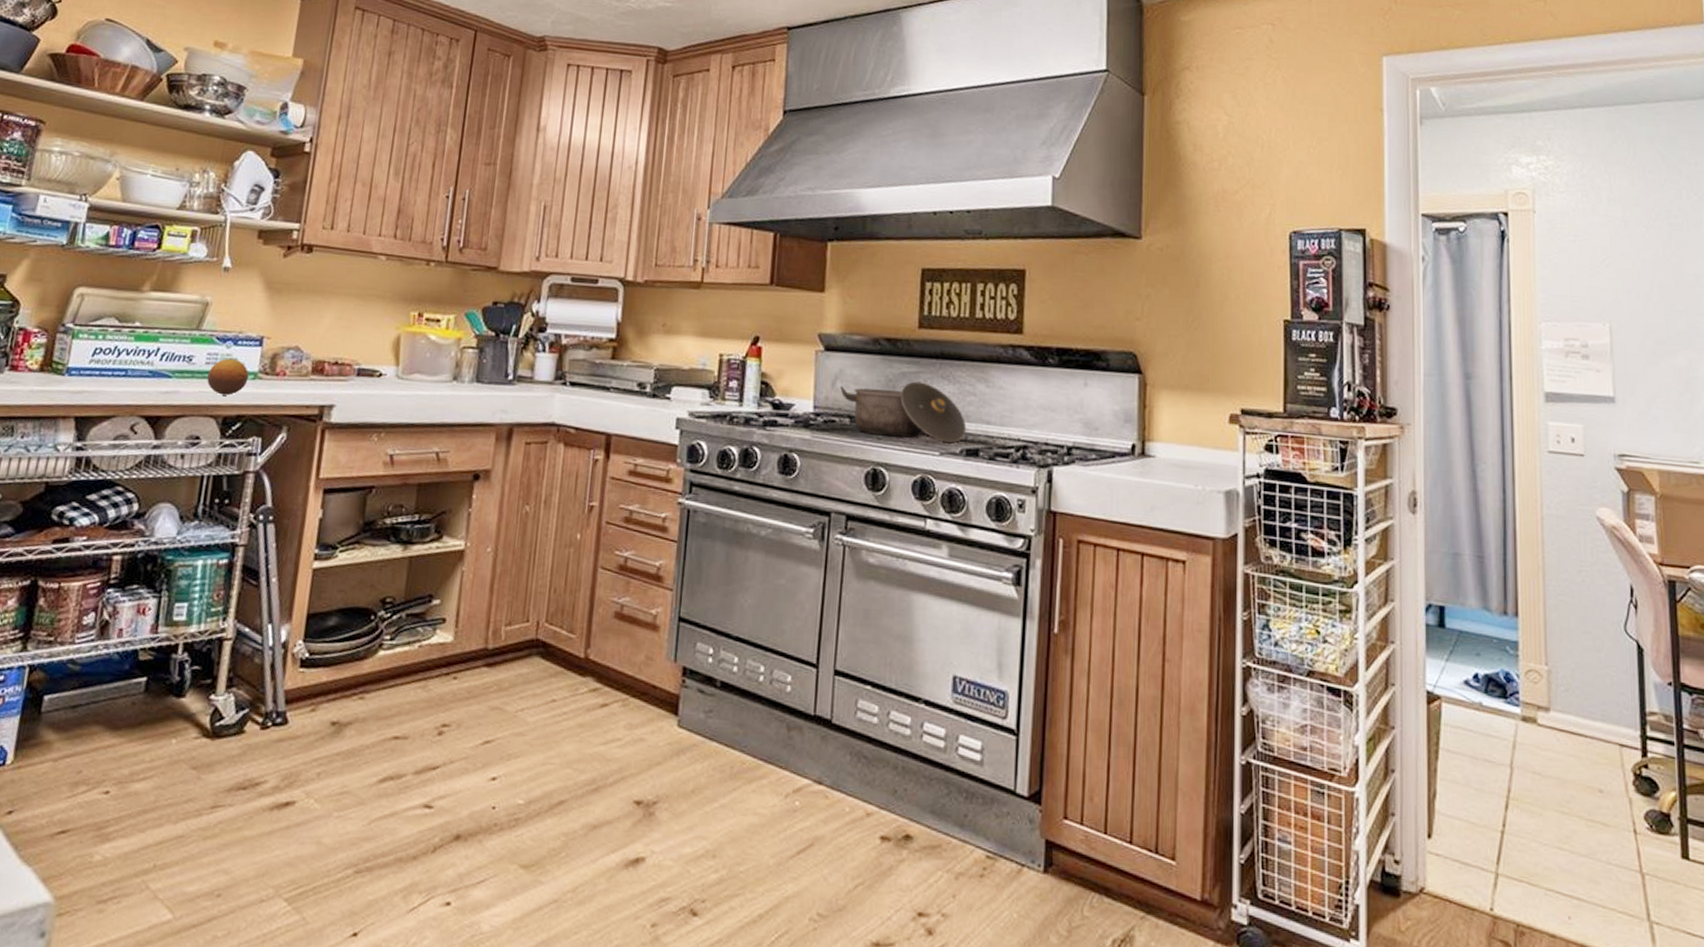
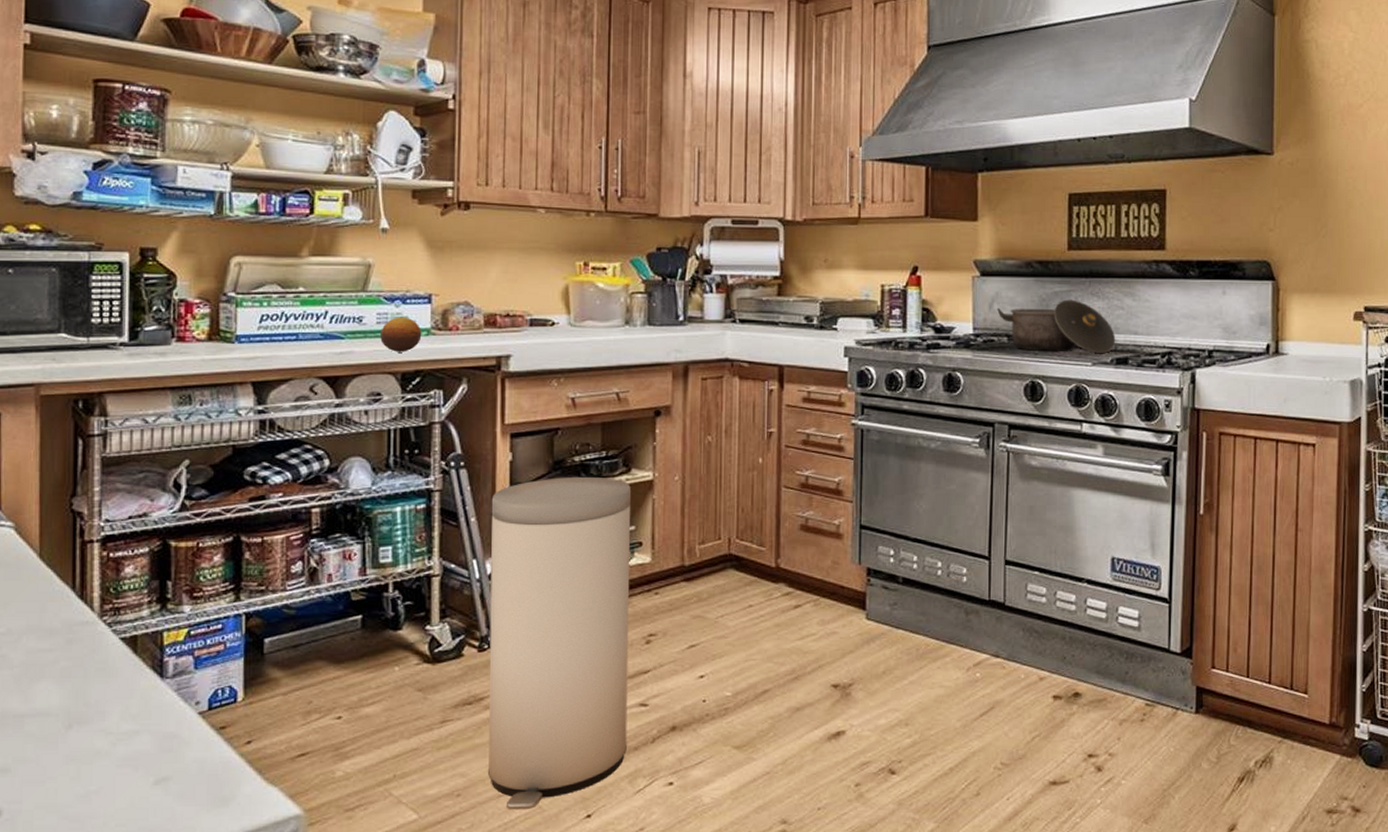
pedal bin: none [253,540,441,921] -> present [488,476,632,811]

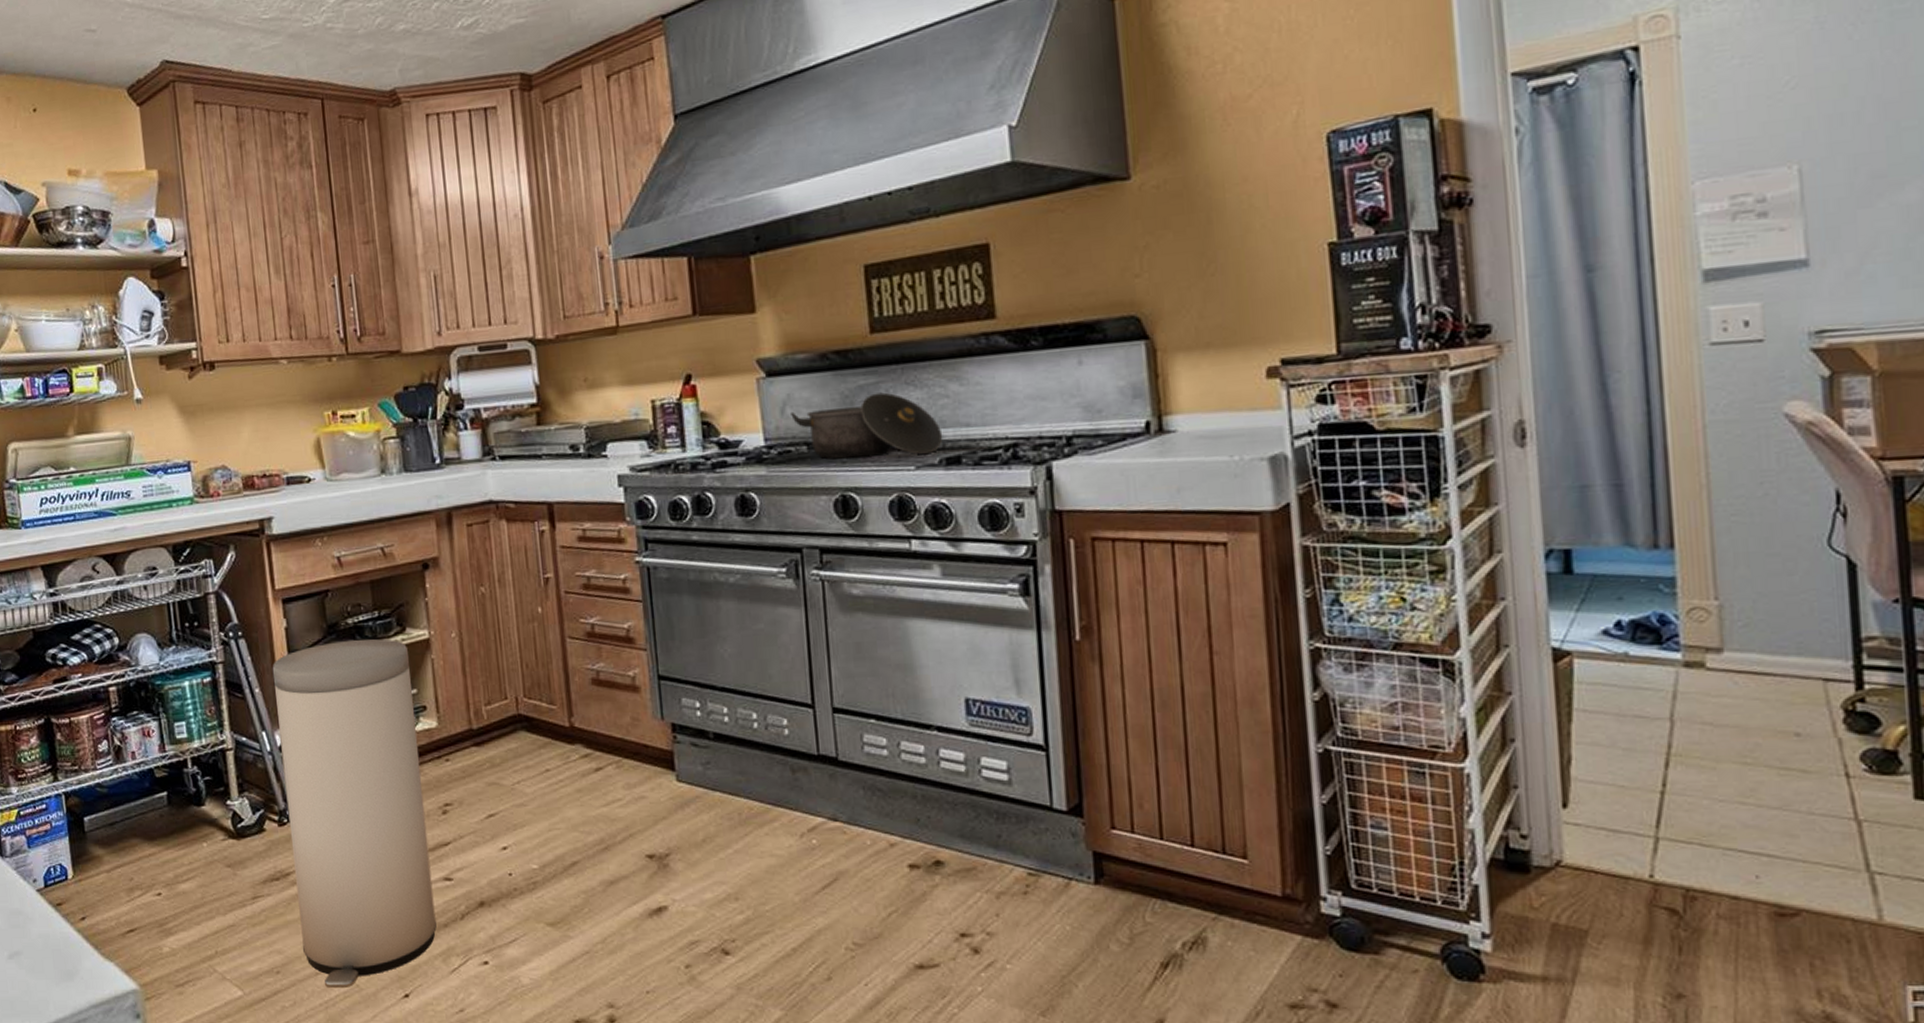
fruit: present [380,317,422,352] -> none [148,487,187,524]

